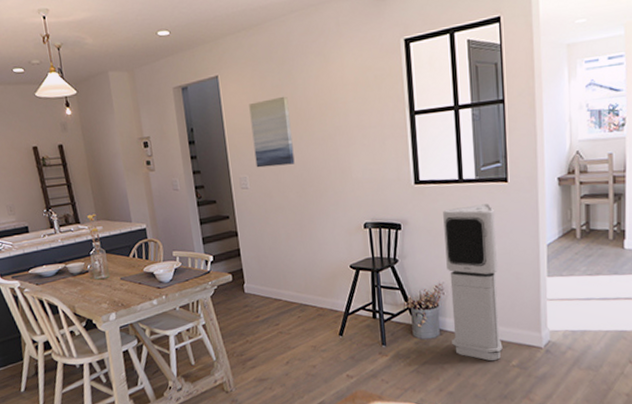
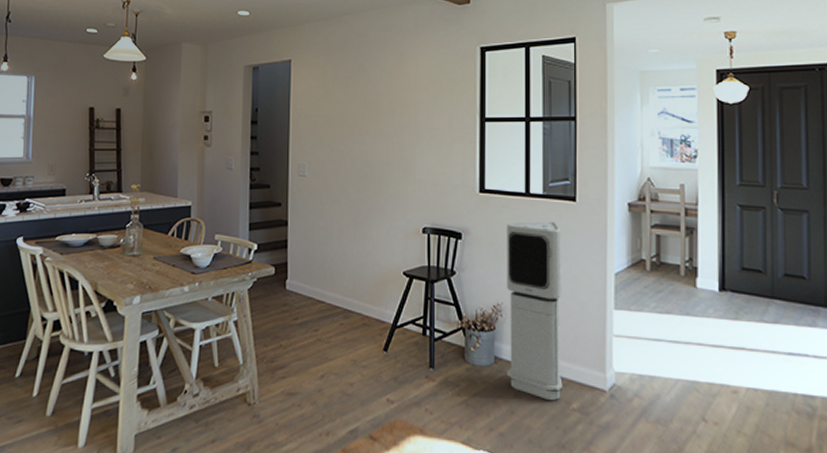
wall art: present [249,96,295,168] -> none [317,87,359,157]

